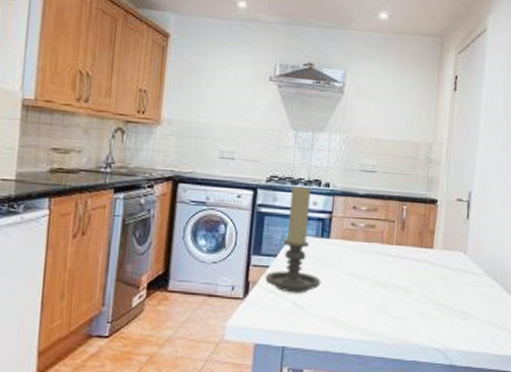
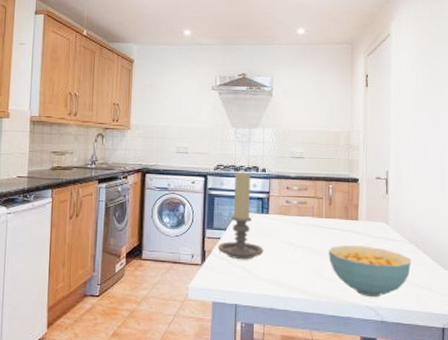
cereal bowl: none [396,277,488,339] -> present [329,245,411,298]

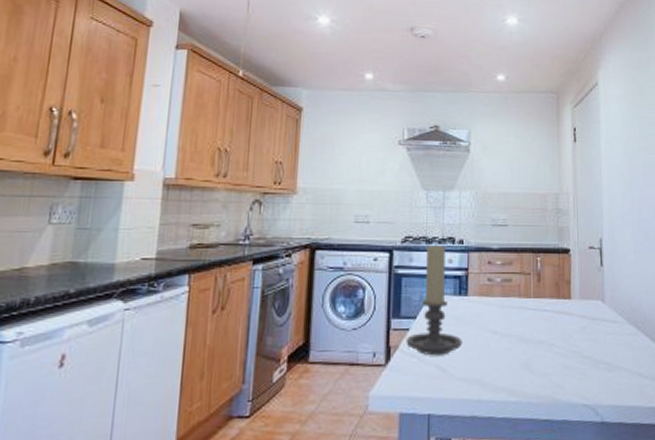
cereal bowl: present [329,245,411,298] -> none [539,330,632,394]

